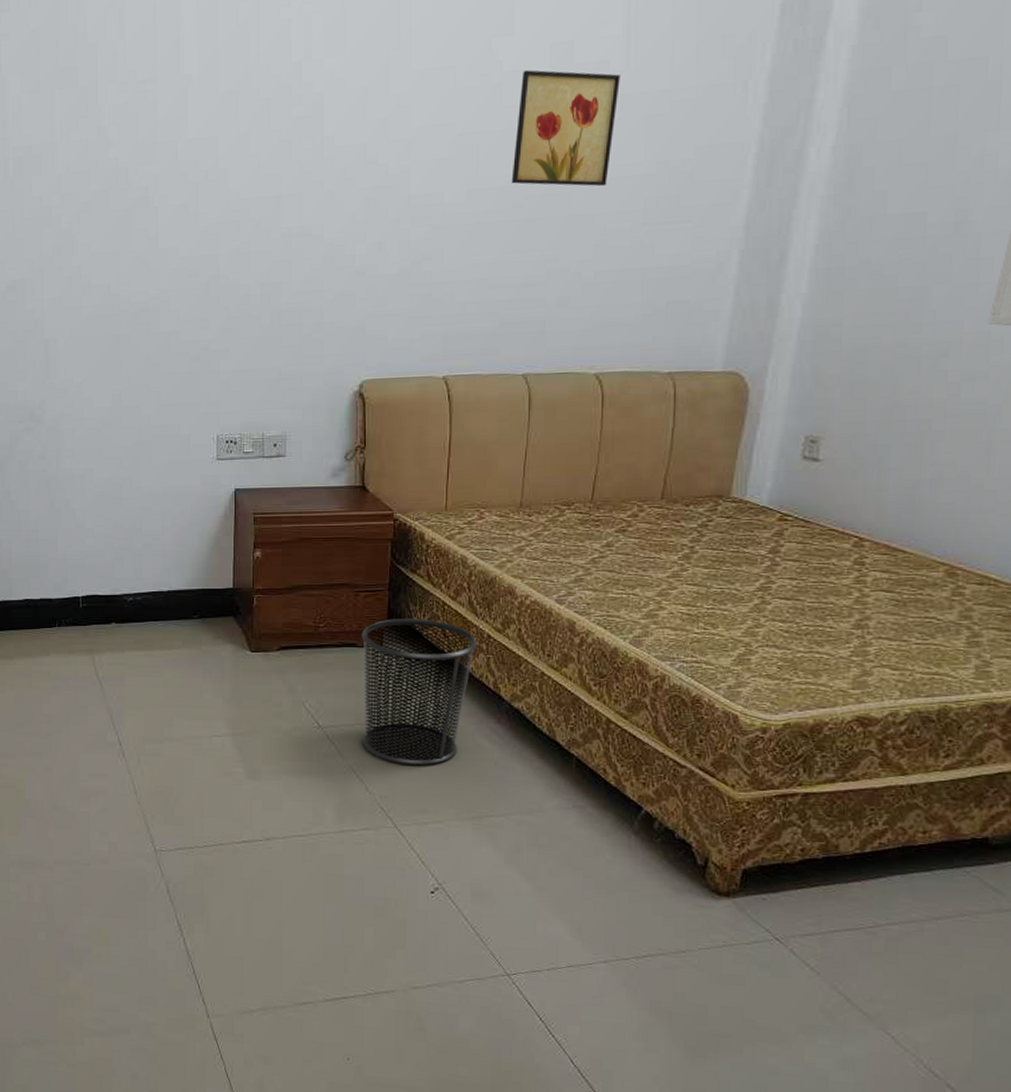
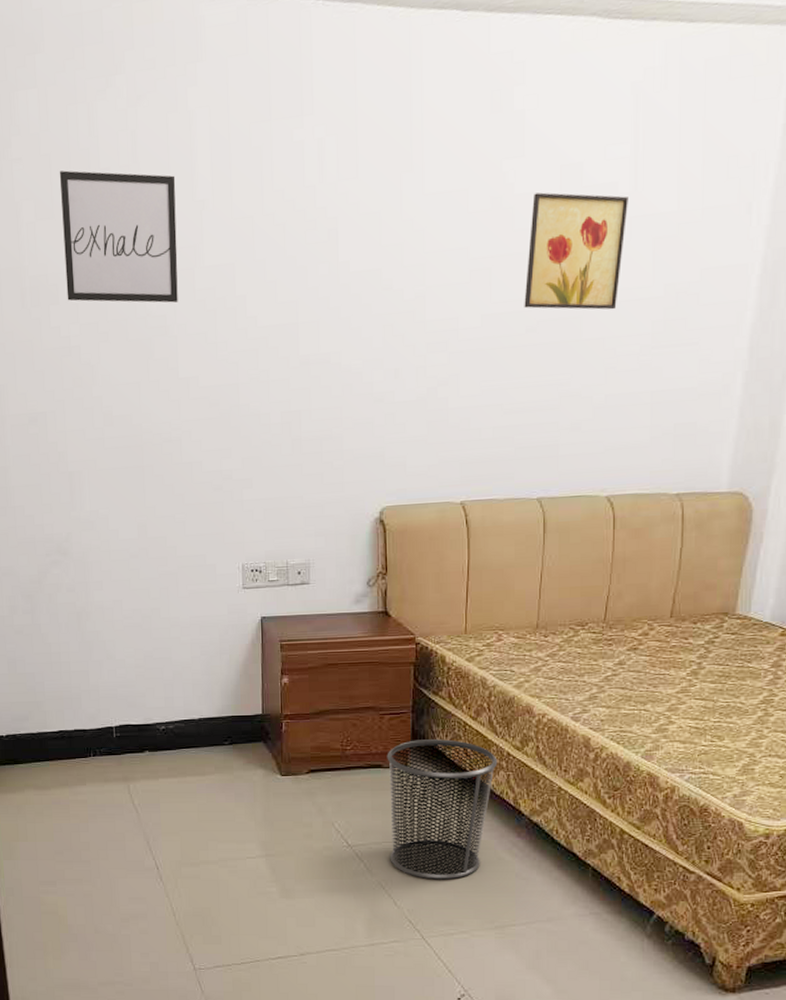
wall art: none [46,45,162,175] -> present [59,170,178,303]

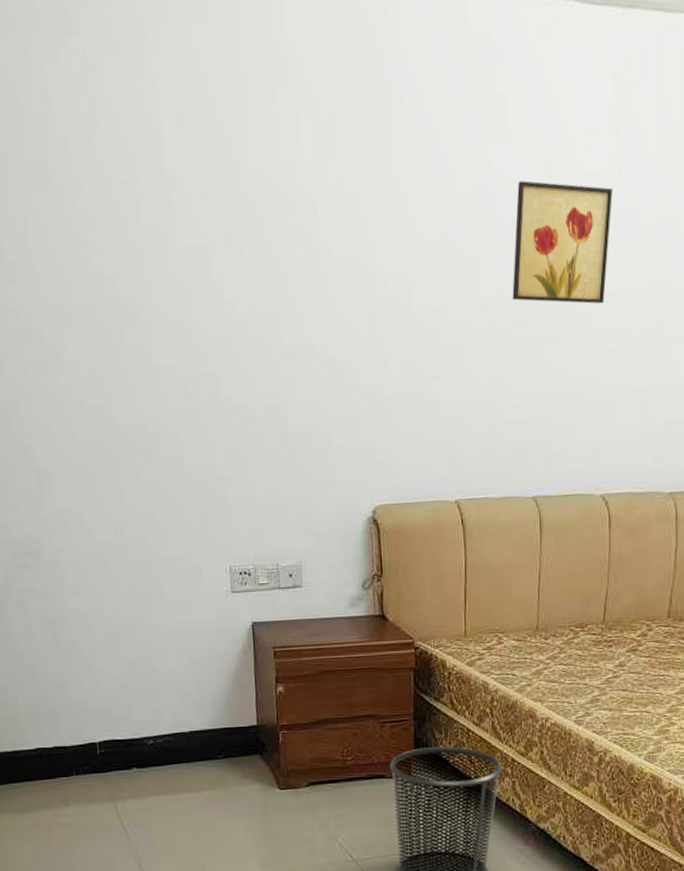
wall art: present [59,170,178,303] -> none [11,137,149,286]

